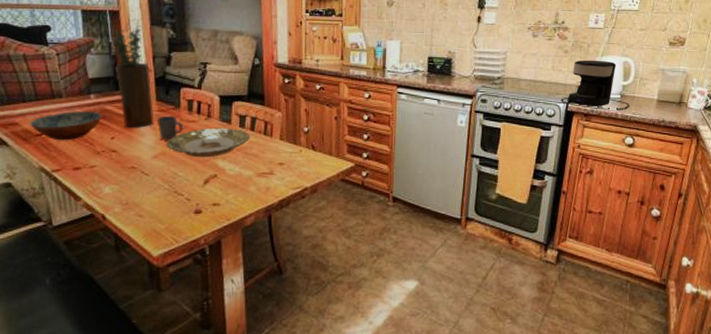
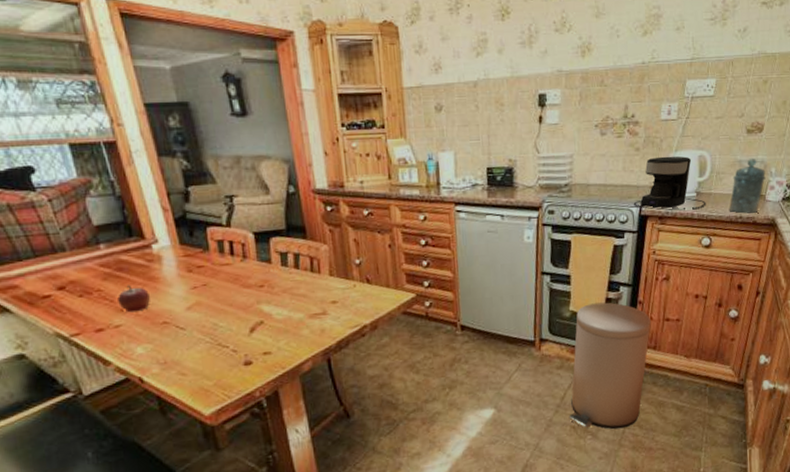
bowl: present [29,110,103,141] -> none [32,263,119,301]
fruit: none [97,131,125,156] -> present [117,285,151,313]
vase: present [114,19,154,129] -> none [114,150,181,280]
mug: present [157,115,184,140] -> none [184,260,217,288]
decorative plate: present [166,127,250,158] -> none [199,268,296,305]
pedal bin: none [489,189,575,316] -> present [568,302,652,430]
canister: none [651,69,688,119] -> present [728,159,766,214]

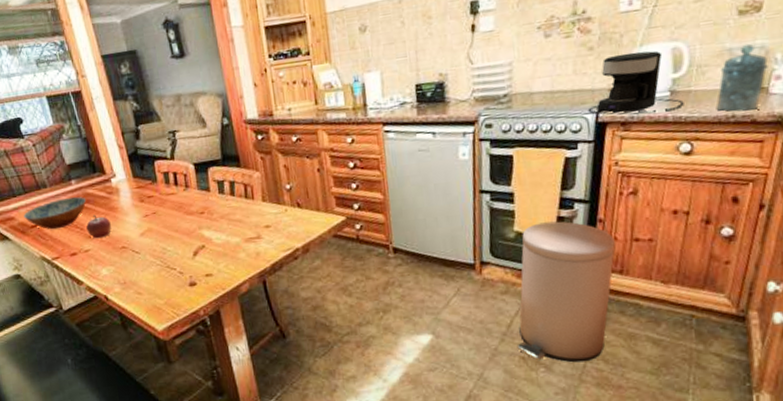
bowl: none [32,263,119,301] -> present [23,197,87,230]

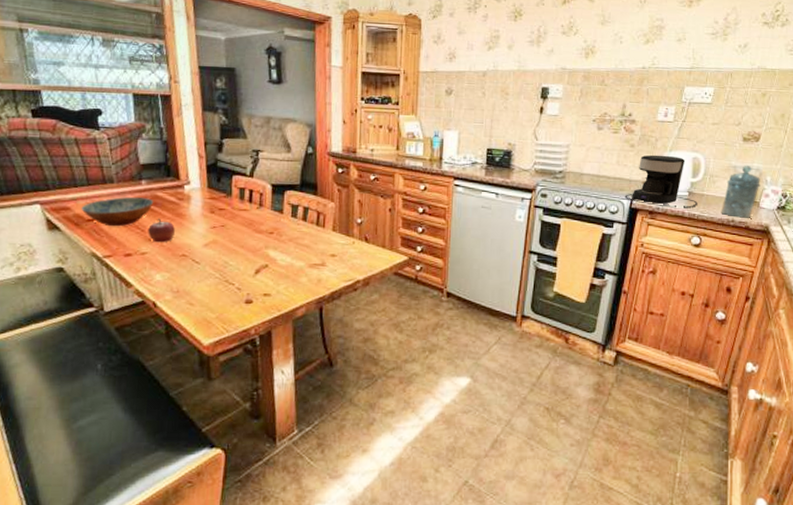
pedal bin: present [517,221,616,363] -> none [543,287,635,418]

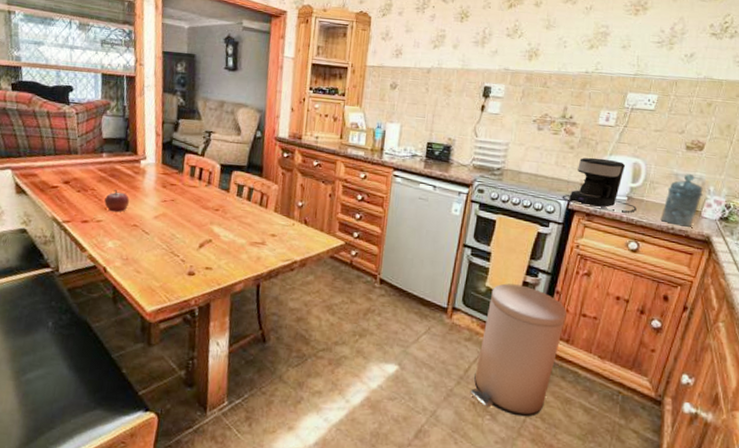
bowl: present [81,196,154,227] -> none [47,167,113,195]
pedal bin: none [543,287,635,418] -> present [470,283,568,417]

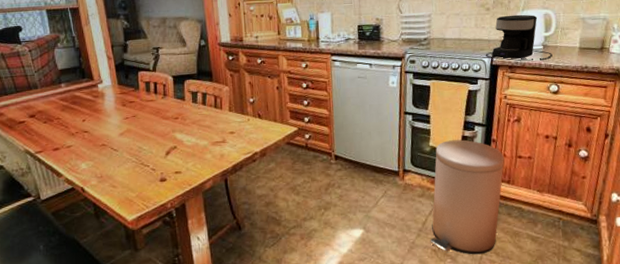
fruit: present [104,189,130,212] -> none [71,115,95,136]
canister: present [660,174,703,228] -> none [574,16,609,65]

